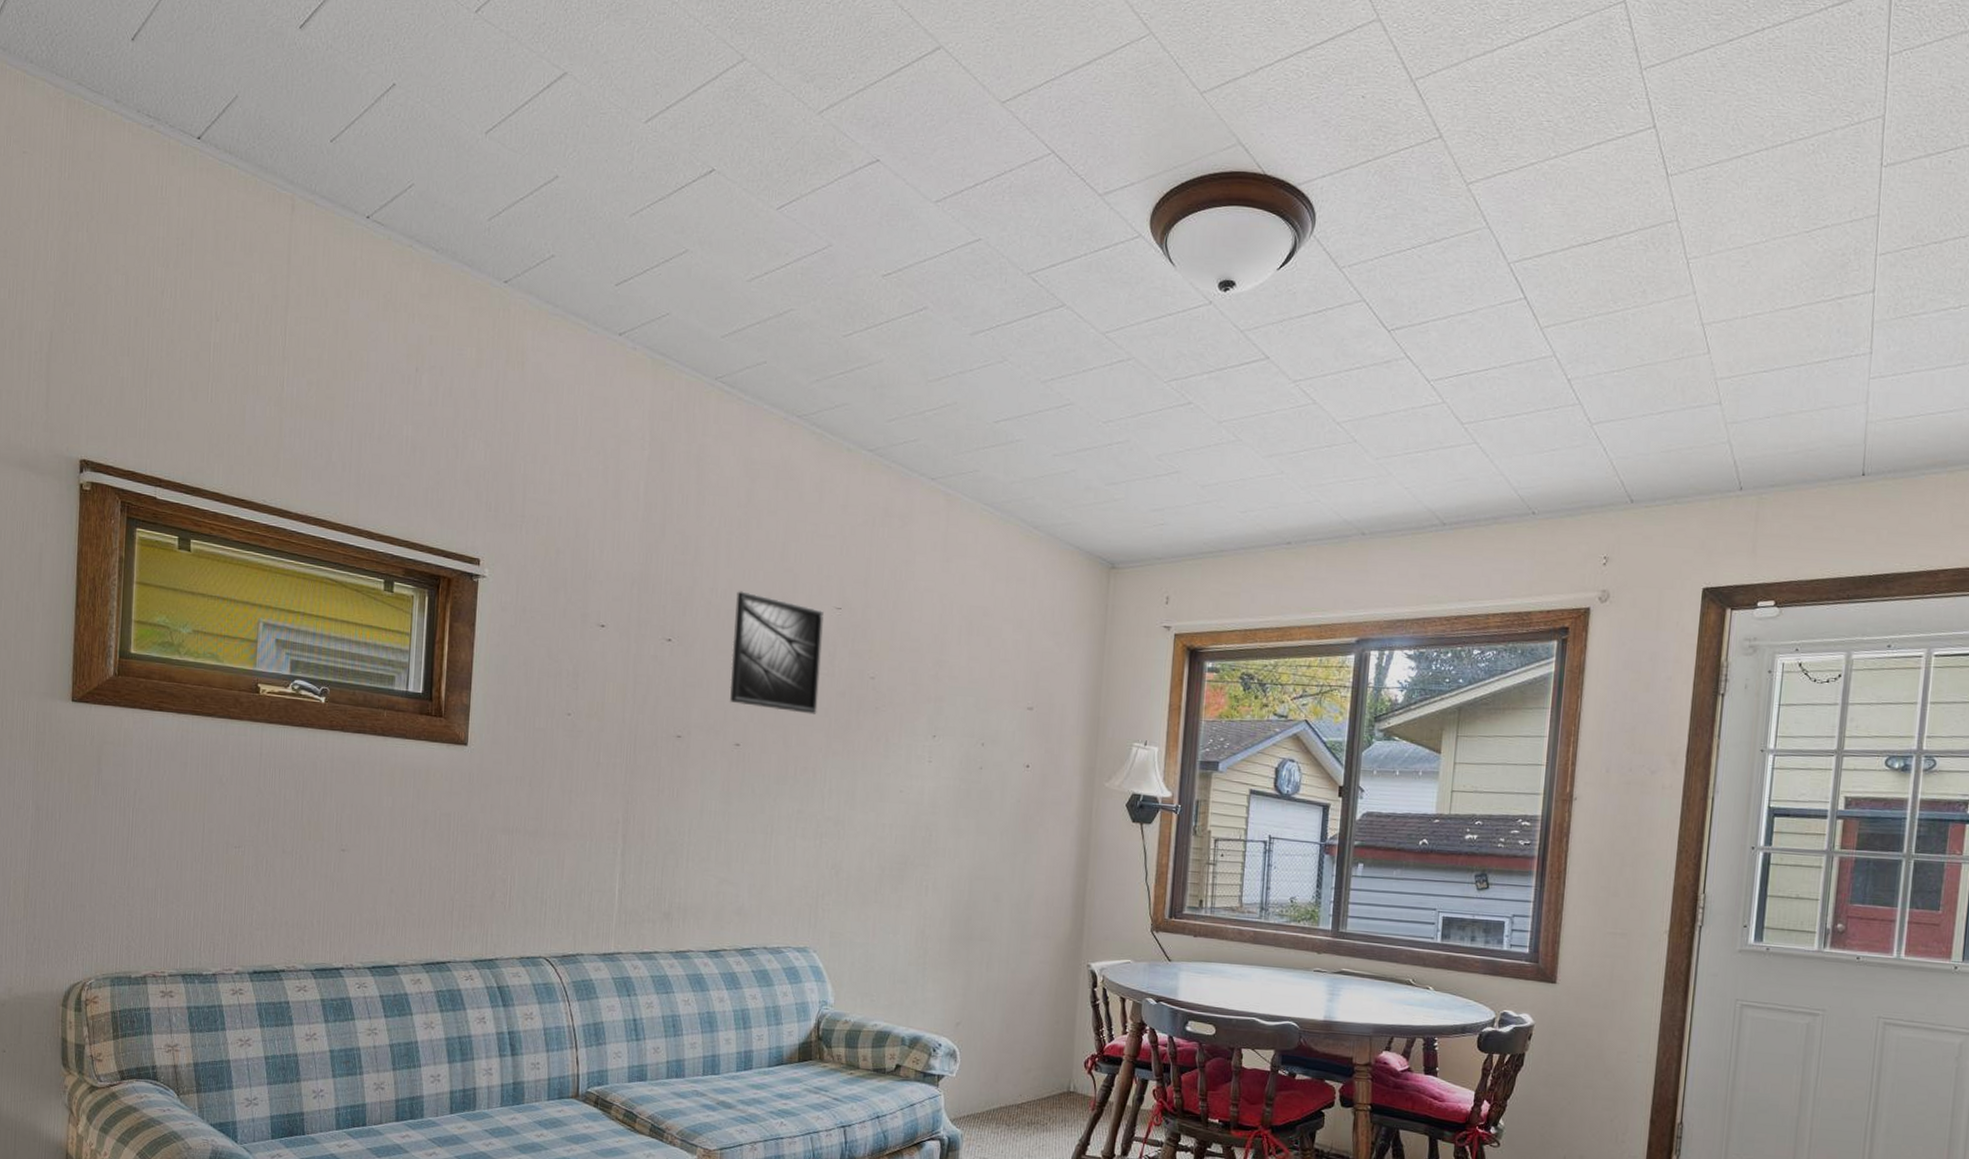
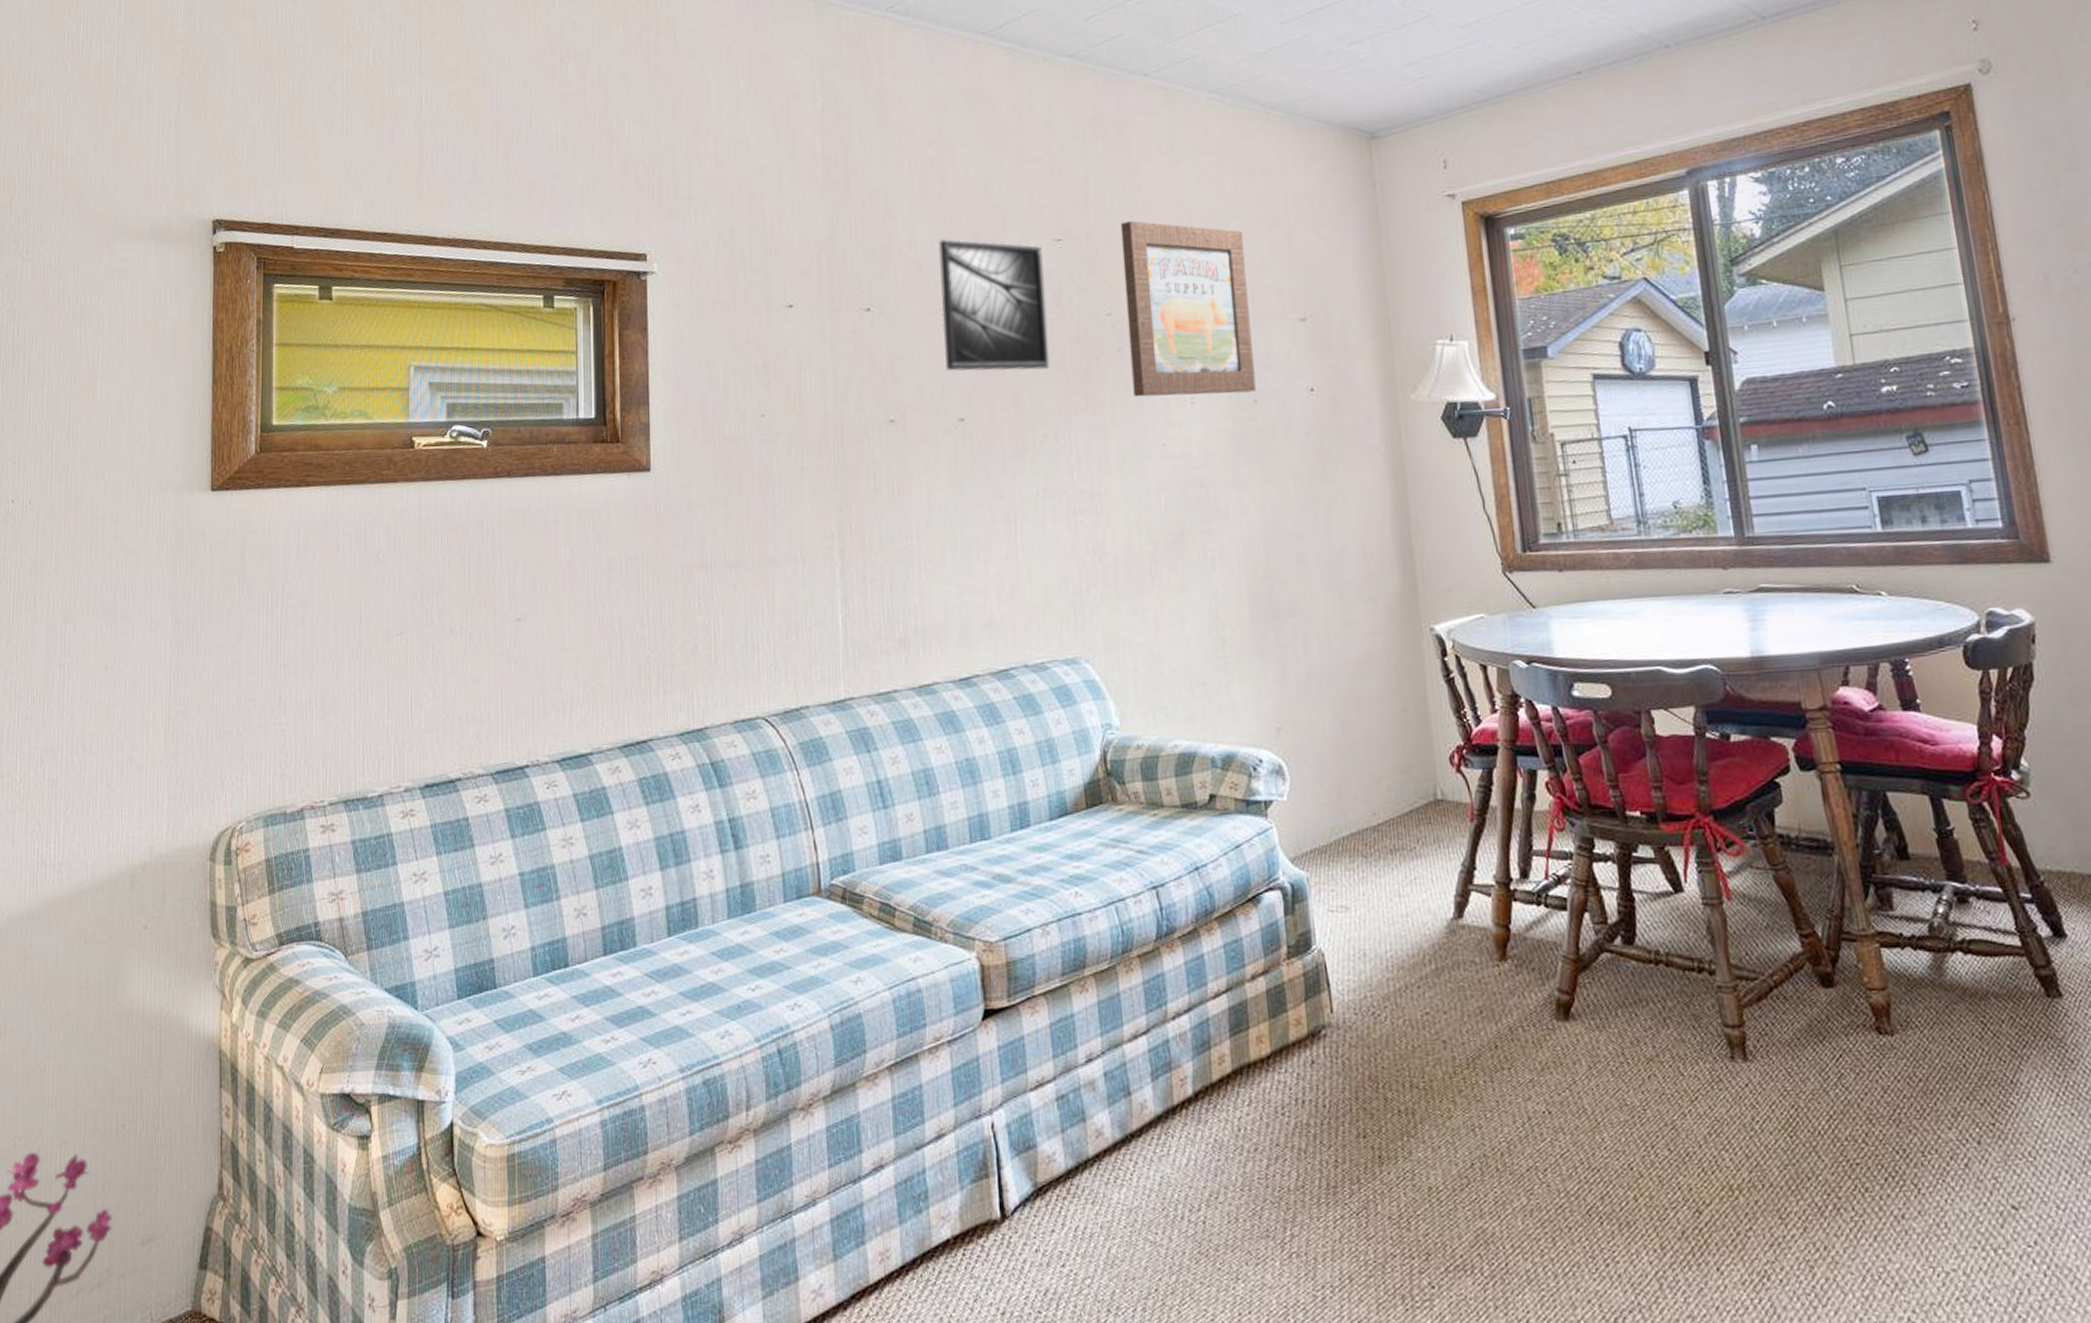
wall art: none [883,603,992,761] -> present [1120,221,1256,397]

